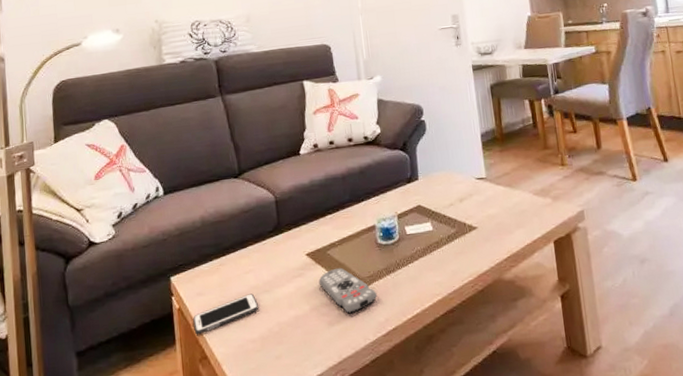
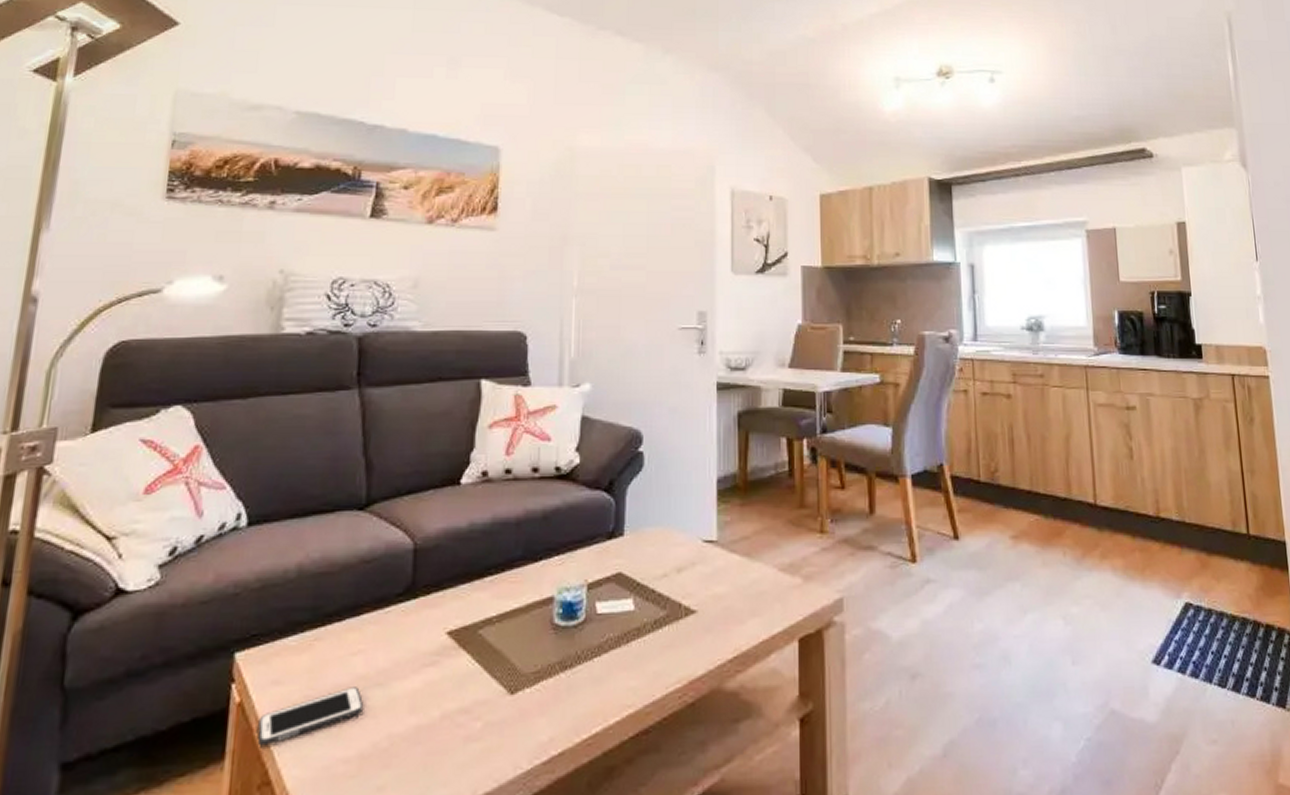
remote control: present [318,267,378,314] -> none [459,656,543,727]

